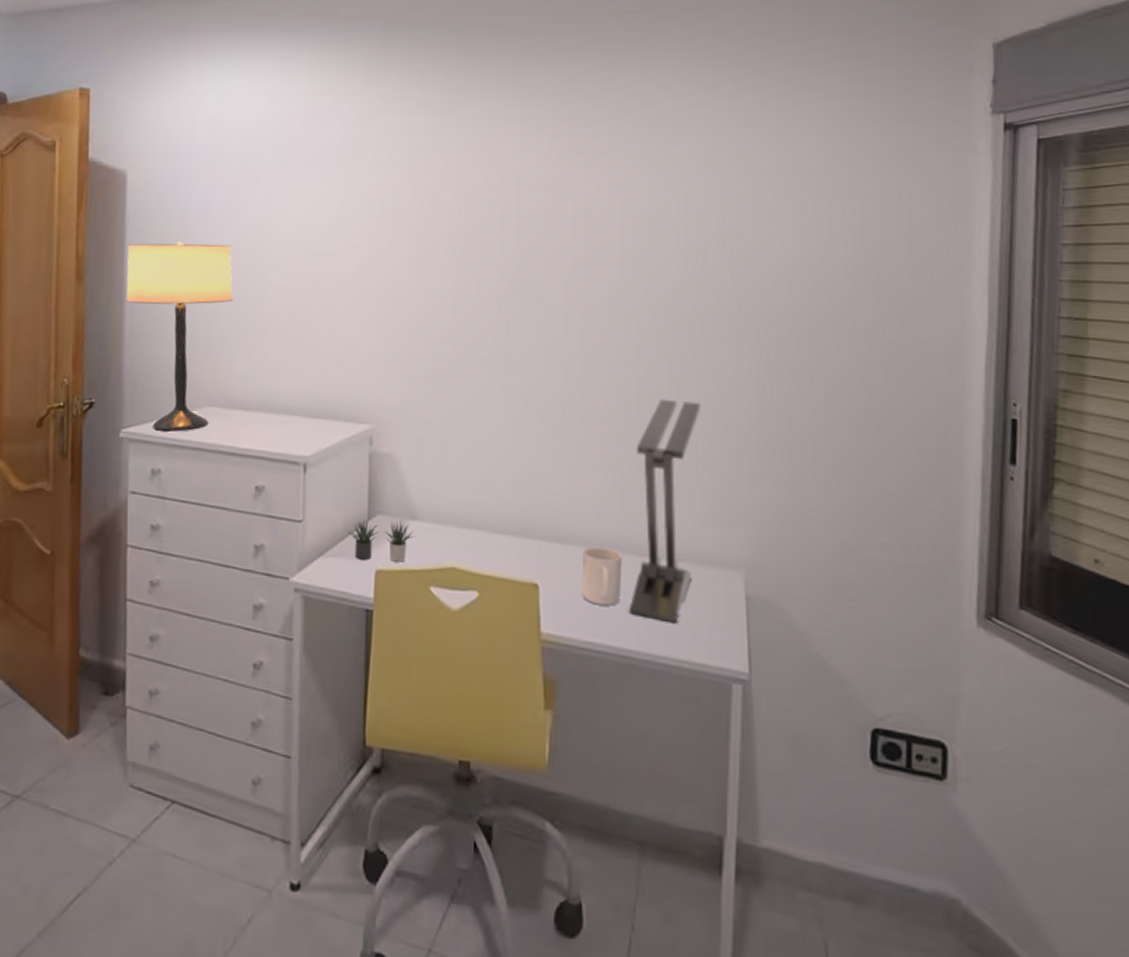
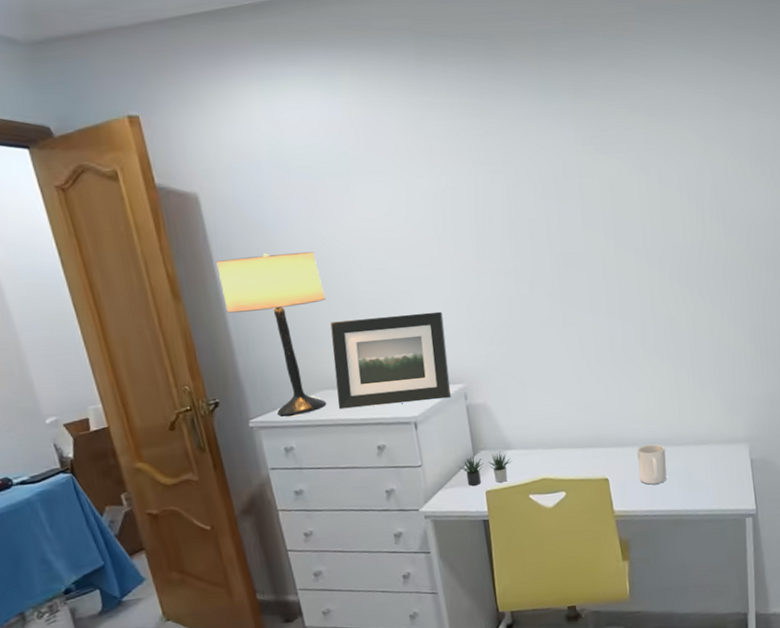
picture frame: none [220,327,360,440] -> present [330,311,451,410]
desk lamp: present [628,399,701,624] -> none [667,330,714,487]

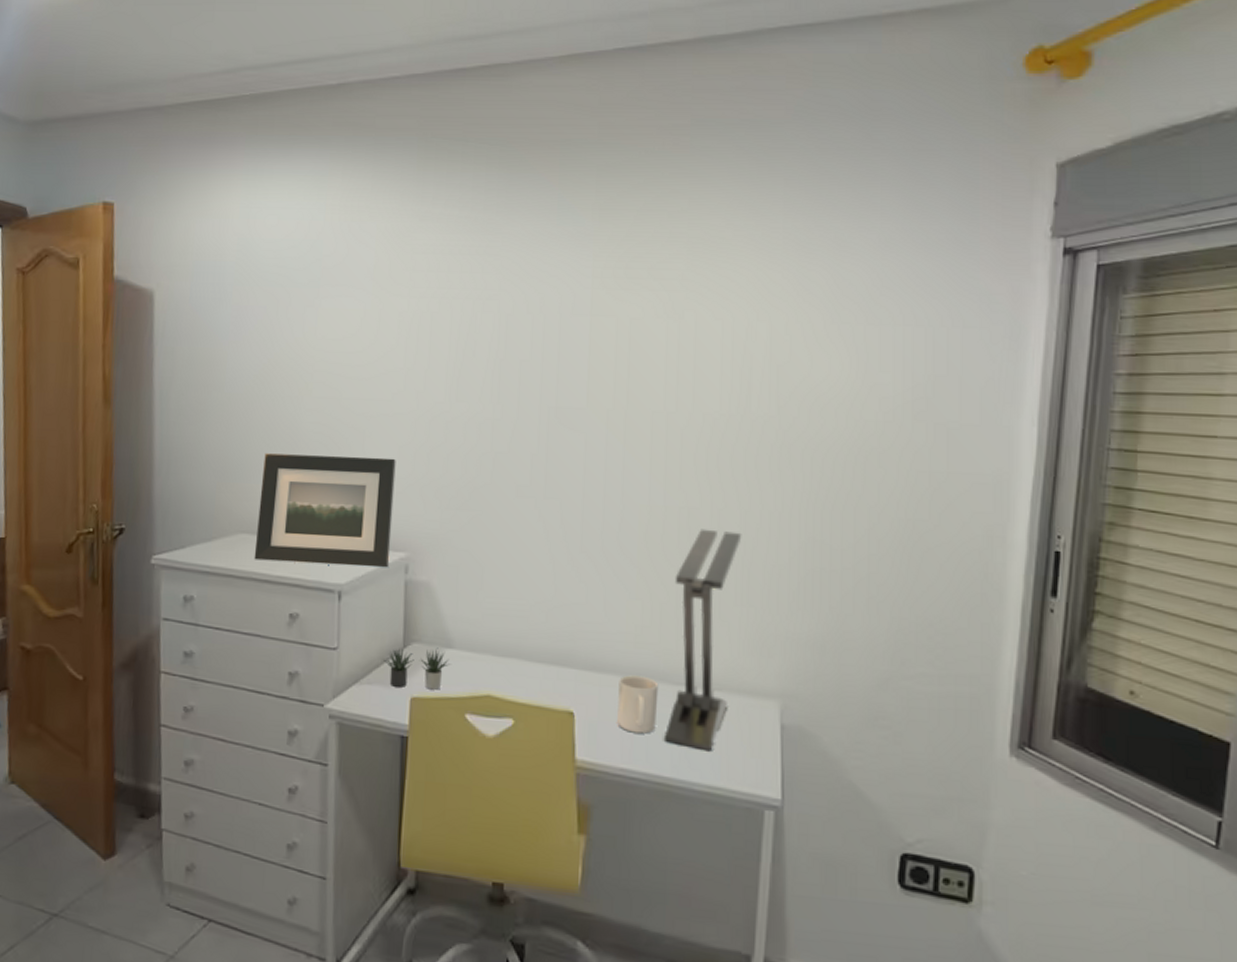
table lamp: present [216,251,327,417] -> none [155,363,266,559]
desk lamp: none [667,330,714,487] -> present [663,528,742,752]

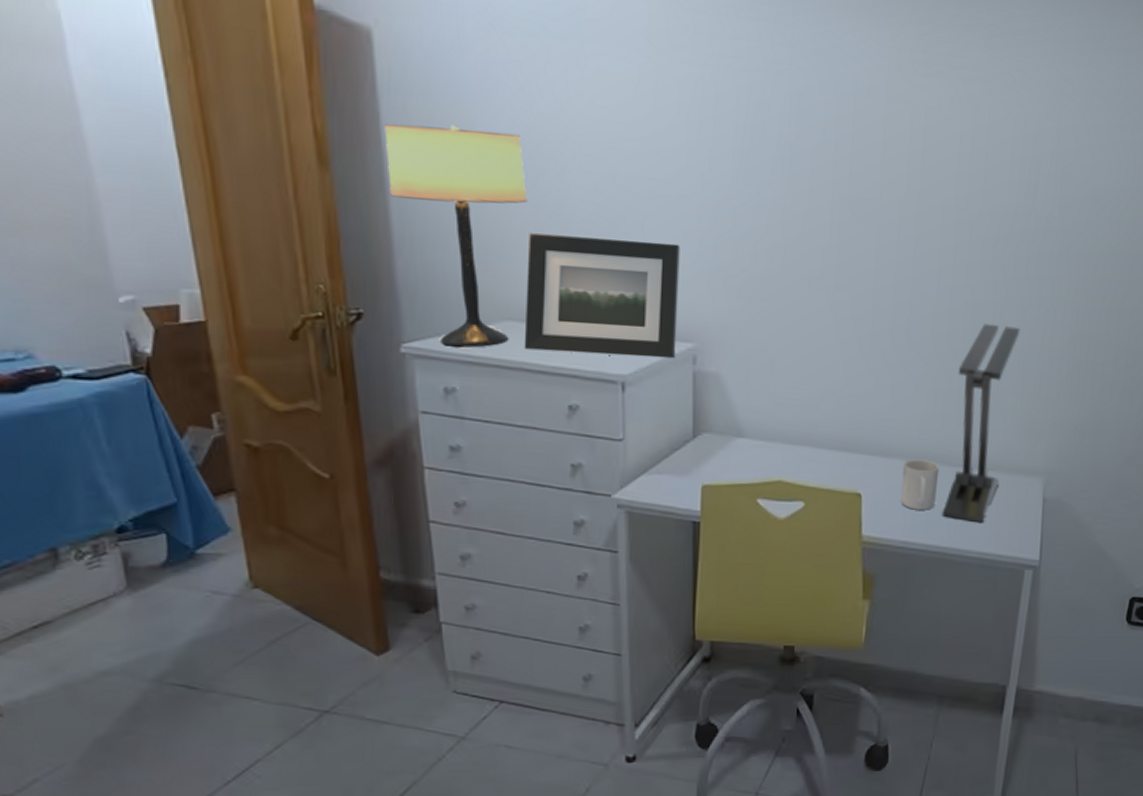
table lamp: none [155,363,266,559] -> present [384,124,528,348]
succulent plant: present [383,648,451,690] -> none [673,438,742,477]

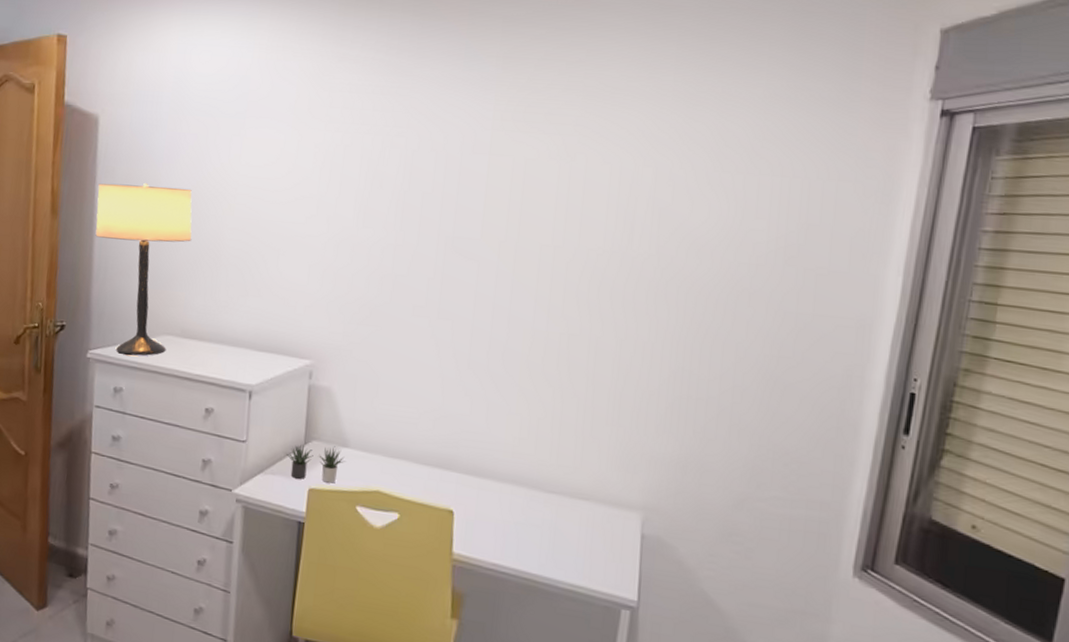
picture frame: present [524,233,680,359] -> none [176,265,306,373]
succulent plant: none [673,438,742,477] -> present [286,444,346,483]
mug: present [901,459,940,510] -> none [492,481,532,535]
desk lamp: present [941,323,1021,523] -> none [533,353,617,554]

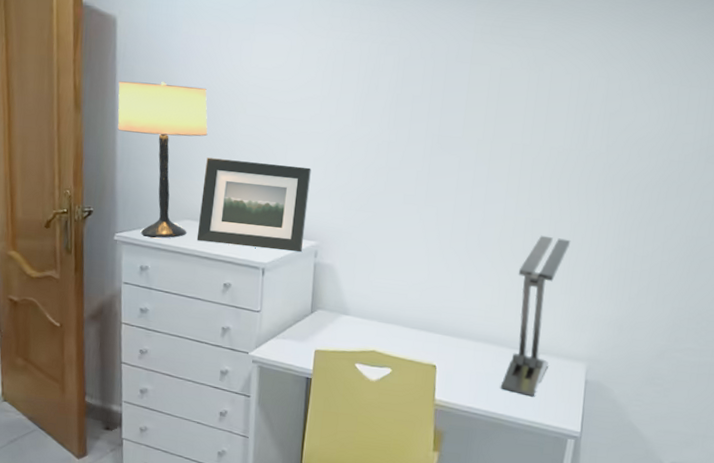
picture frame: none [176,265,306,373] -> present [196,157,311,253]
succulent plant: present [286,444,346,483] -> none [295,313,347,345]
desk lamp: none [533,353,617,554] -> present [500,235,571,397]

